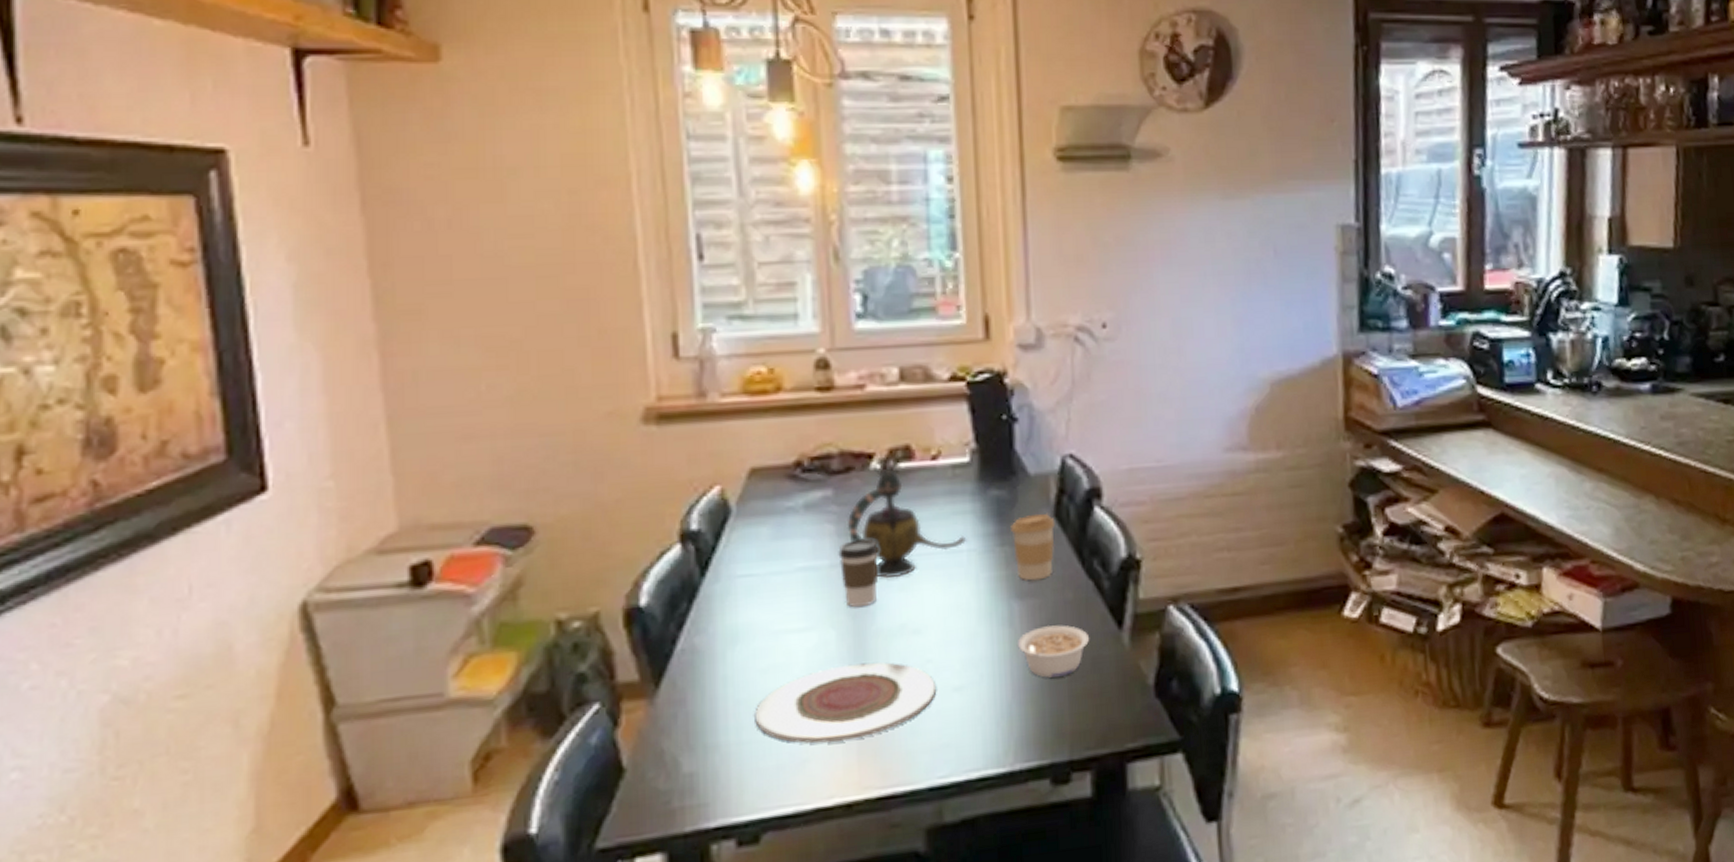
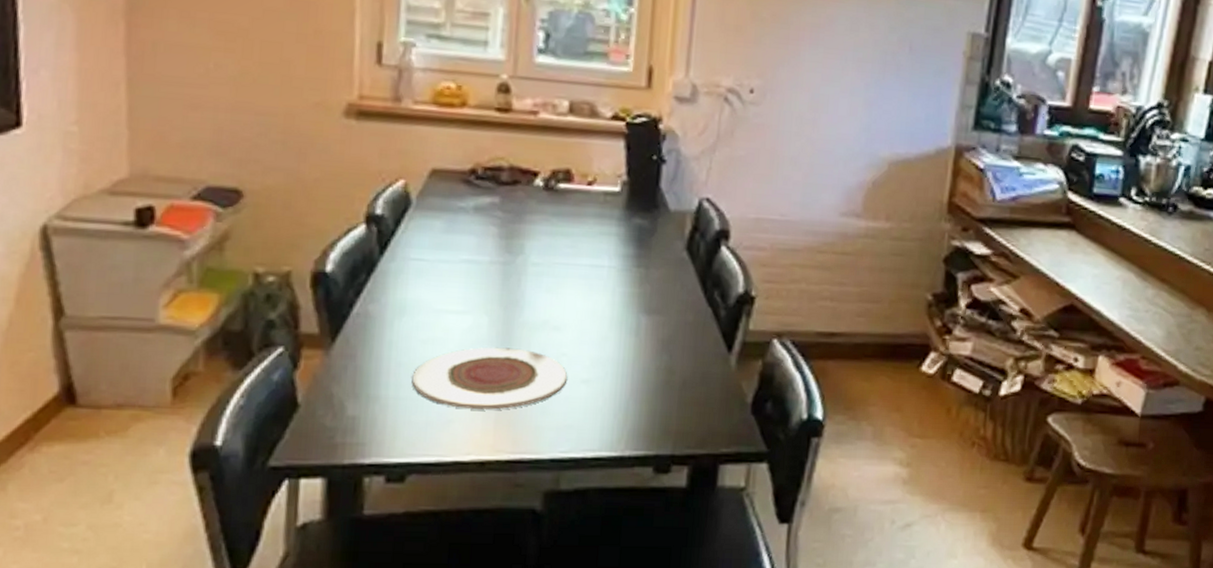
coffee cup: present [838,539,879,608] -> none [498,243,533,301]
teapot: present [846,468,967,579] -> none [508,185,609,281]
coffee cup: present [1011,512,1056,582] -> none [647,245,687,301]
legume: present [1017,625,1090,678] -> none [640,340,703,384]

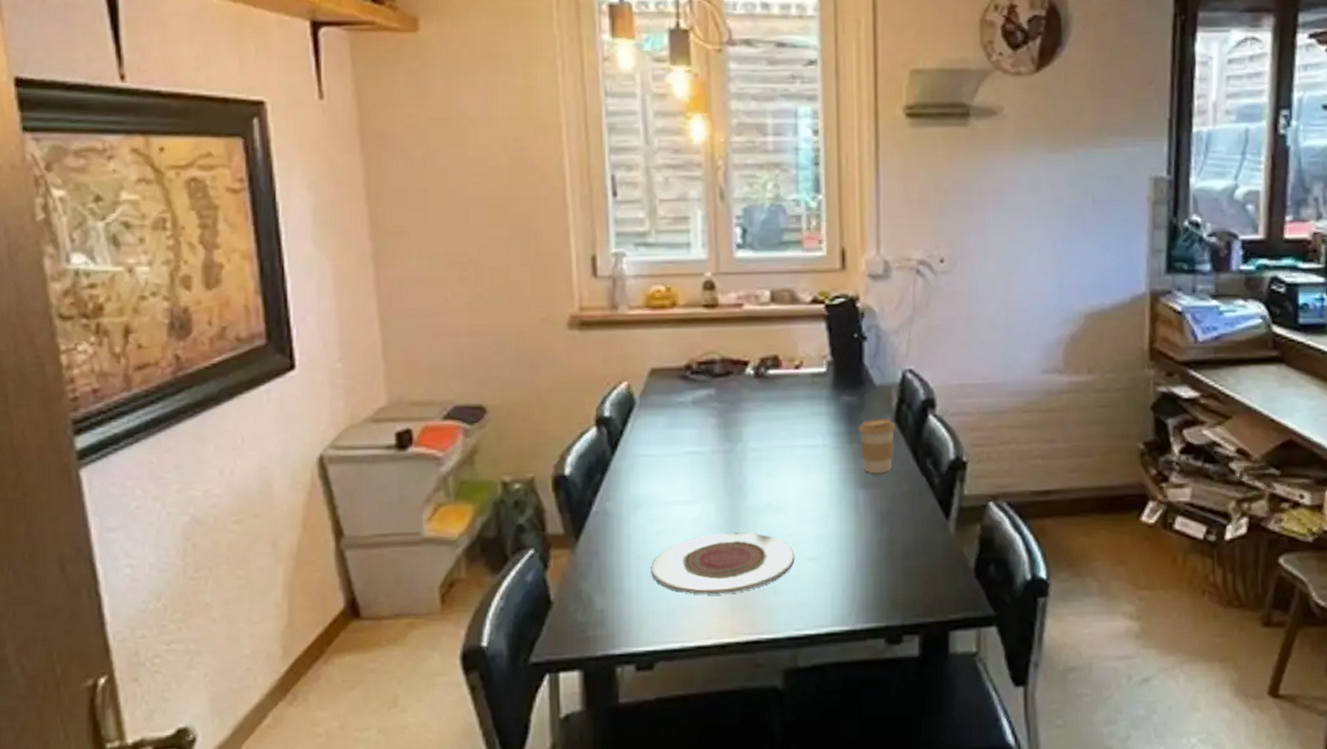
coffee cup: none [647,245,687,301] -> present [858,418,896,474]

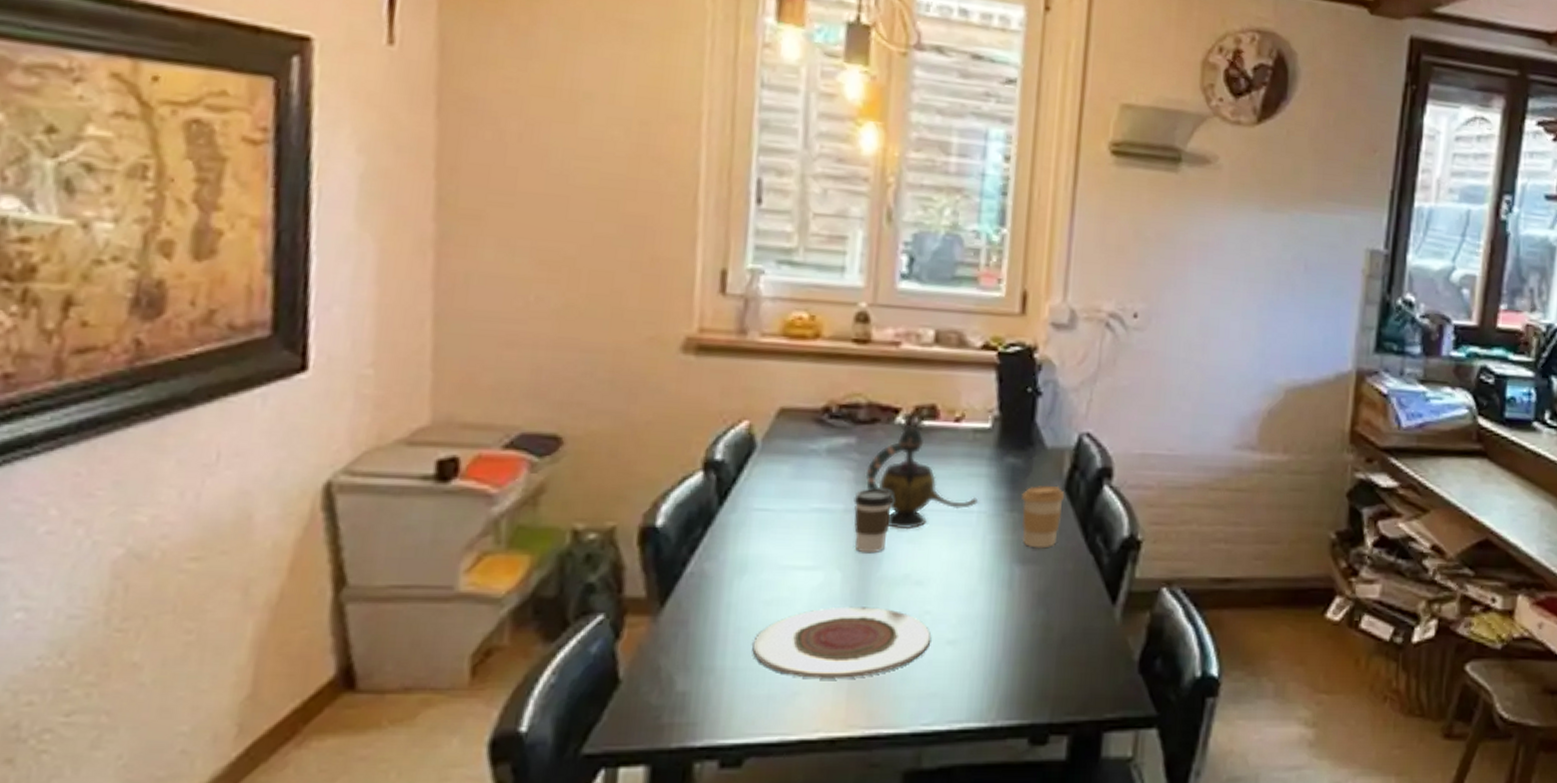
coffee cup: none [718,432,751,487] -> present [853,489,894,554]
teapot: none [726,374,823,465] -> present [865,423,979,530]

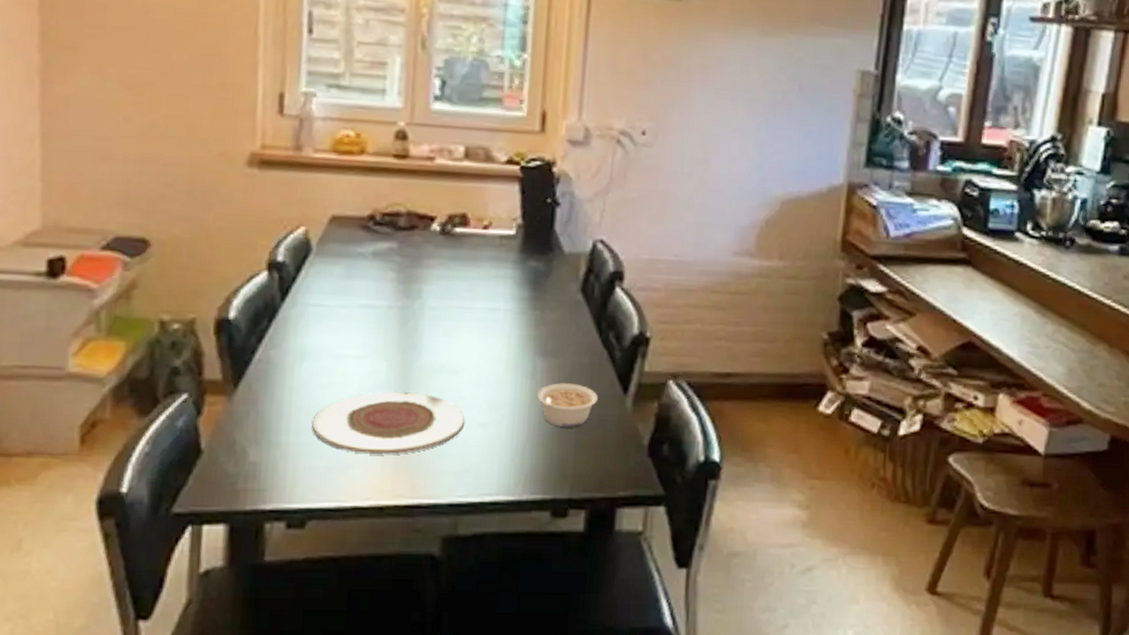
coffee cup: present [853,489,894,554] -> none [396,288,431,345]
teapot: present [865,423,979,530] -> none [406,230,505,325]
legume: none [1013,593,1084,642] -> present [536,383,599,427]
coffee cup: present [1021,485,1065,549] -> none [543,287,581,343]

